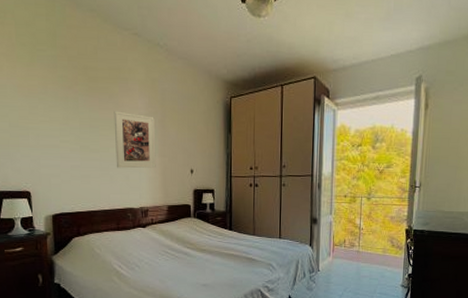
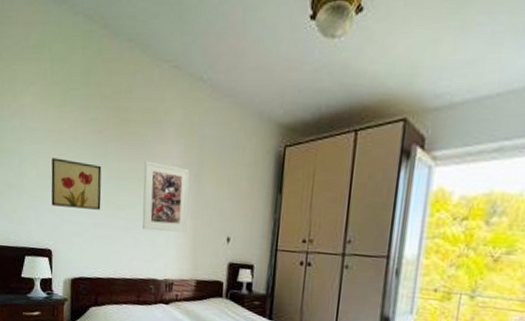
wall art: none [23,110,76,154] -> present [51,158,102,210]

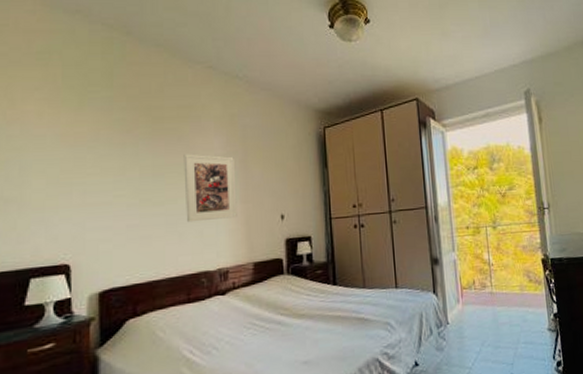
wall art: present [51,158,102,210] -> none [66,162,134,215]

